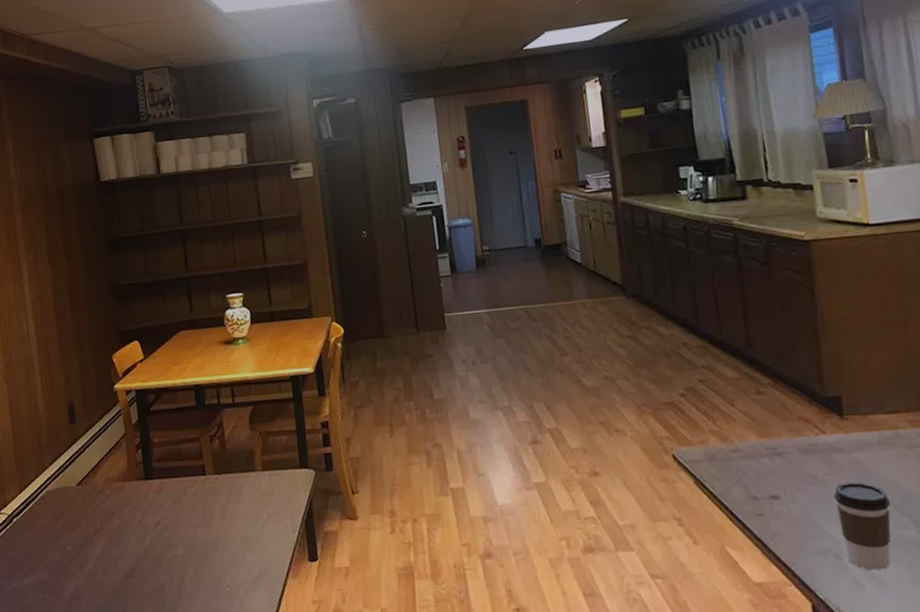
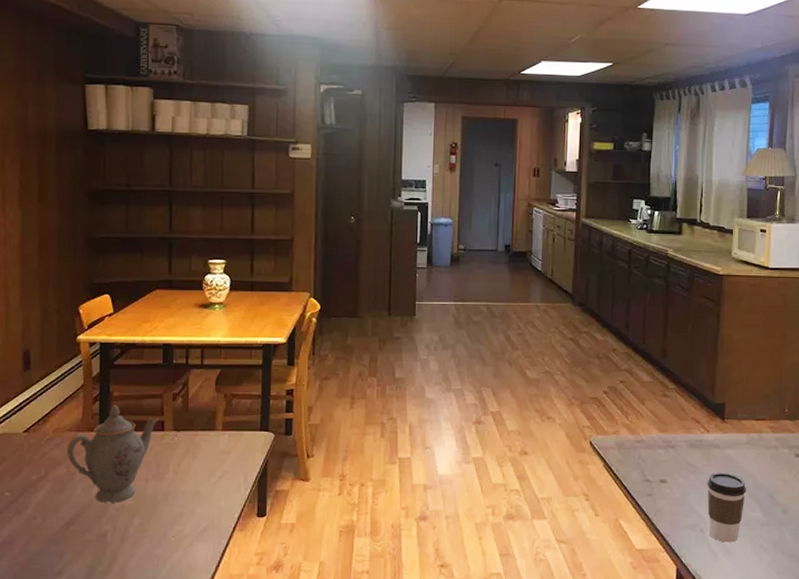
teapot: none [117,452,199,553] -> present [67,405,159,503]

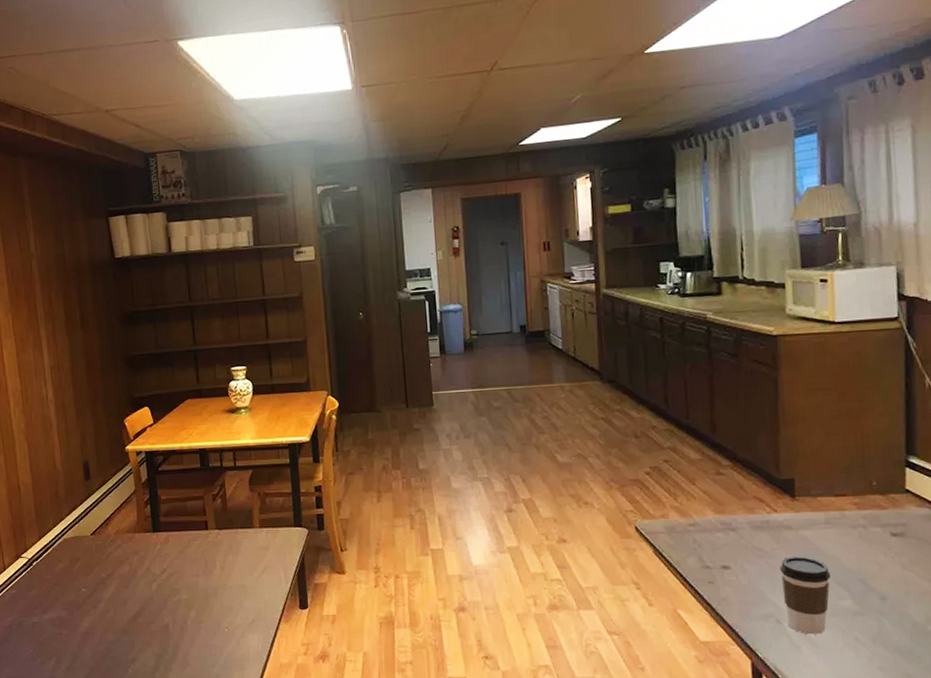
teapot: present [67,405,159,503] -> none [127,508,202,597]

